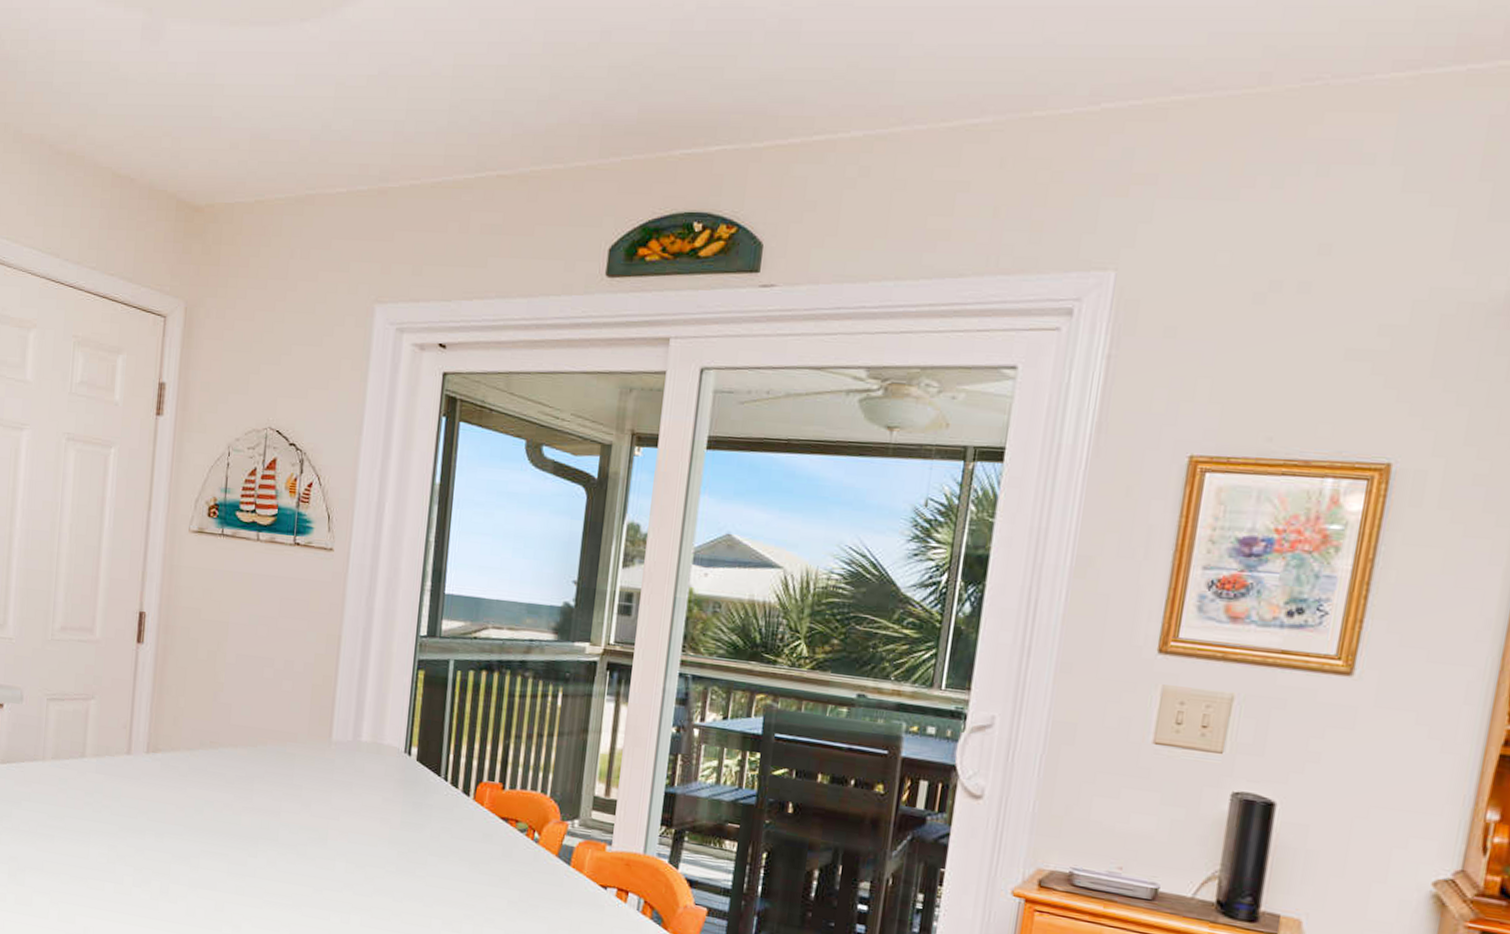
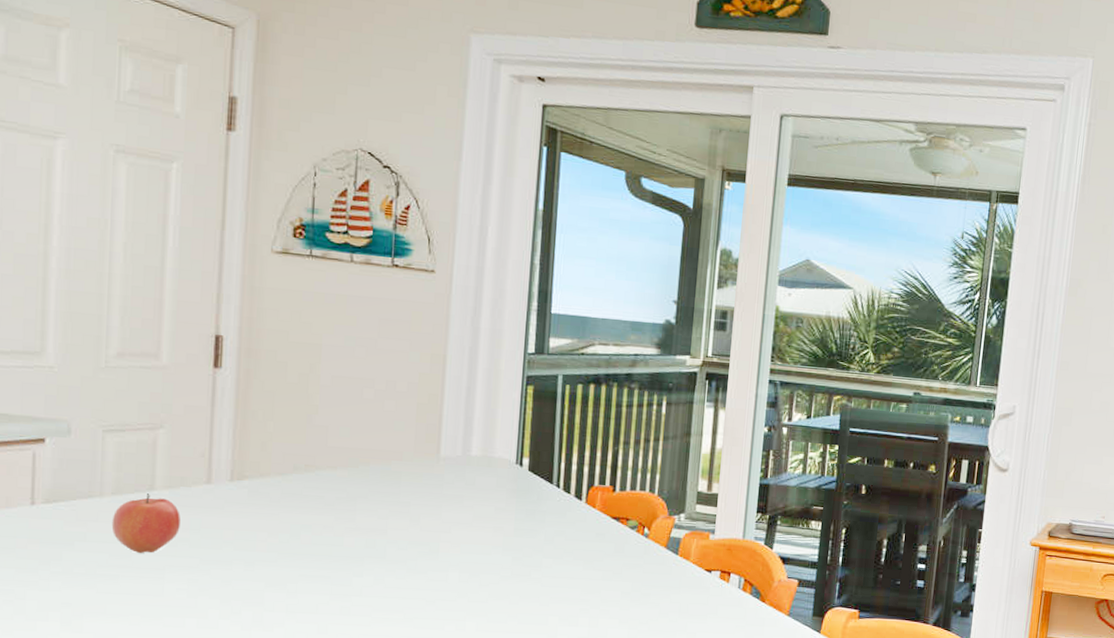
apple: none [50,760,105,817] -> present [111,493,180,553]

